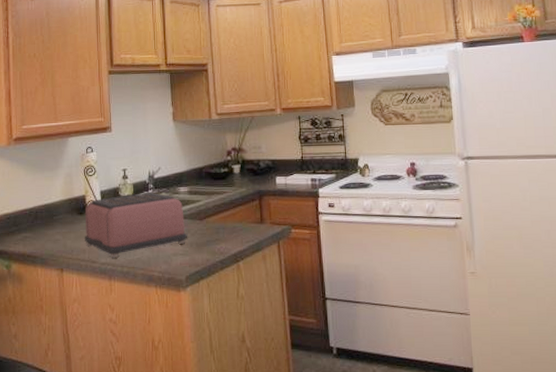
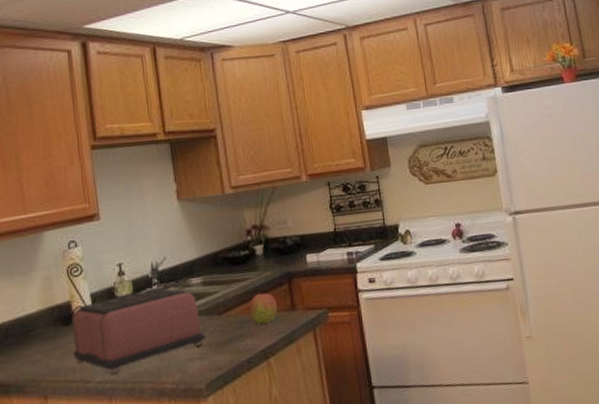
fruit: none [225,205,249,232] -> present [249,293,278,325]

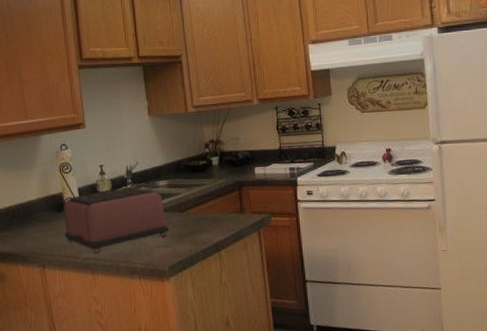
fruit: present [249,293,278,325] -> none [205,197,229,223]

